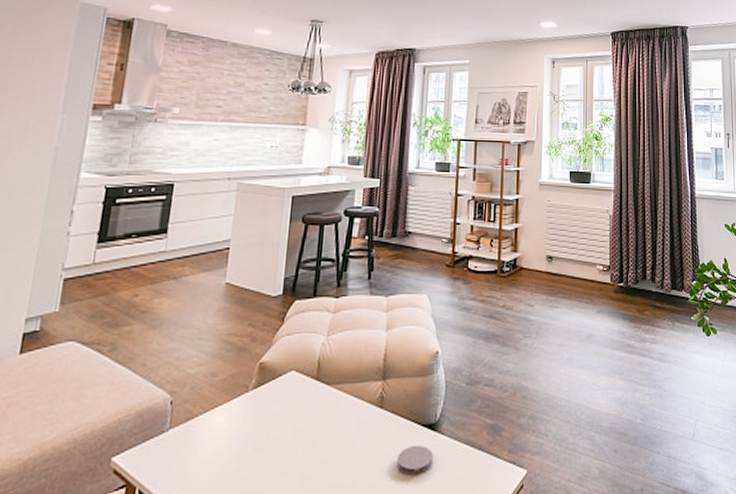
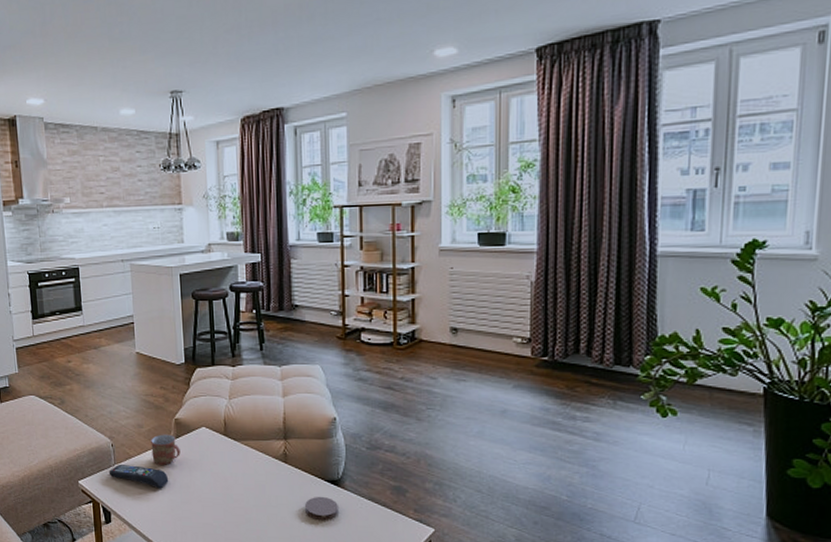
remote control: none [158,427,239,457] -> present [108,465,169,489]
mug: none [222,383,260,426] -> present [151,434,181,466]

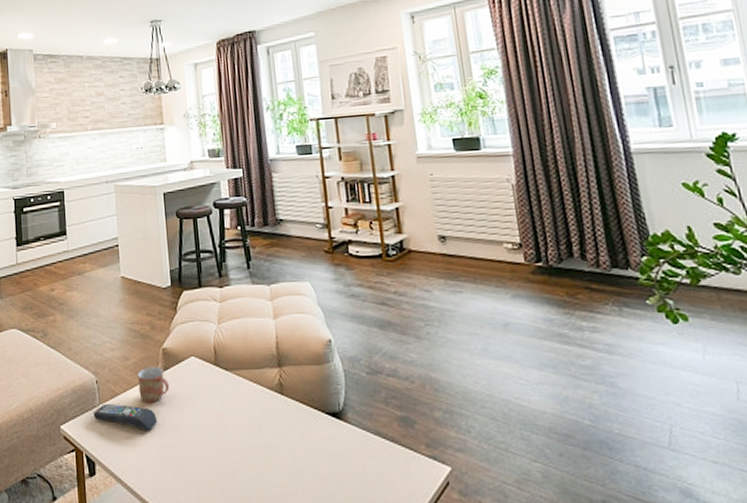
coaster: present [305,496,338,520] -> none [306,432,344,461]

